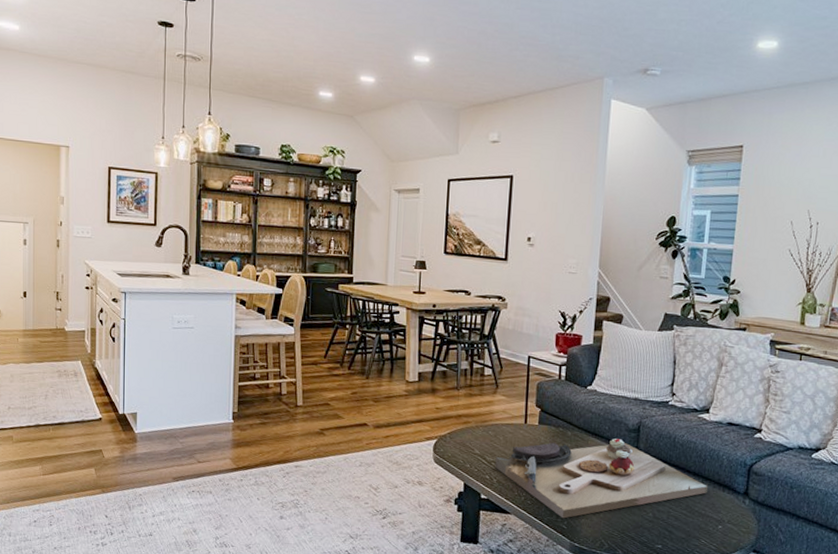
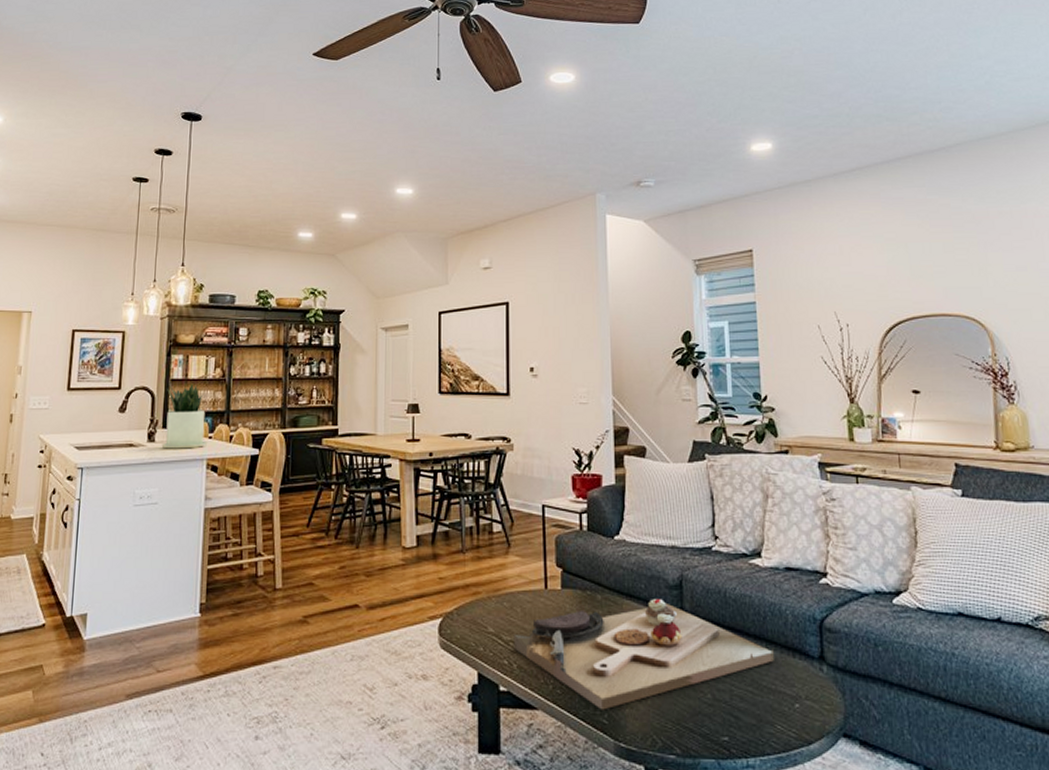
planter: none [195,226,237,284] -> present [161,383,208,449]

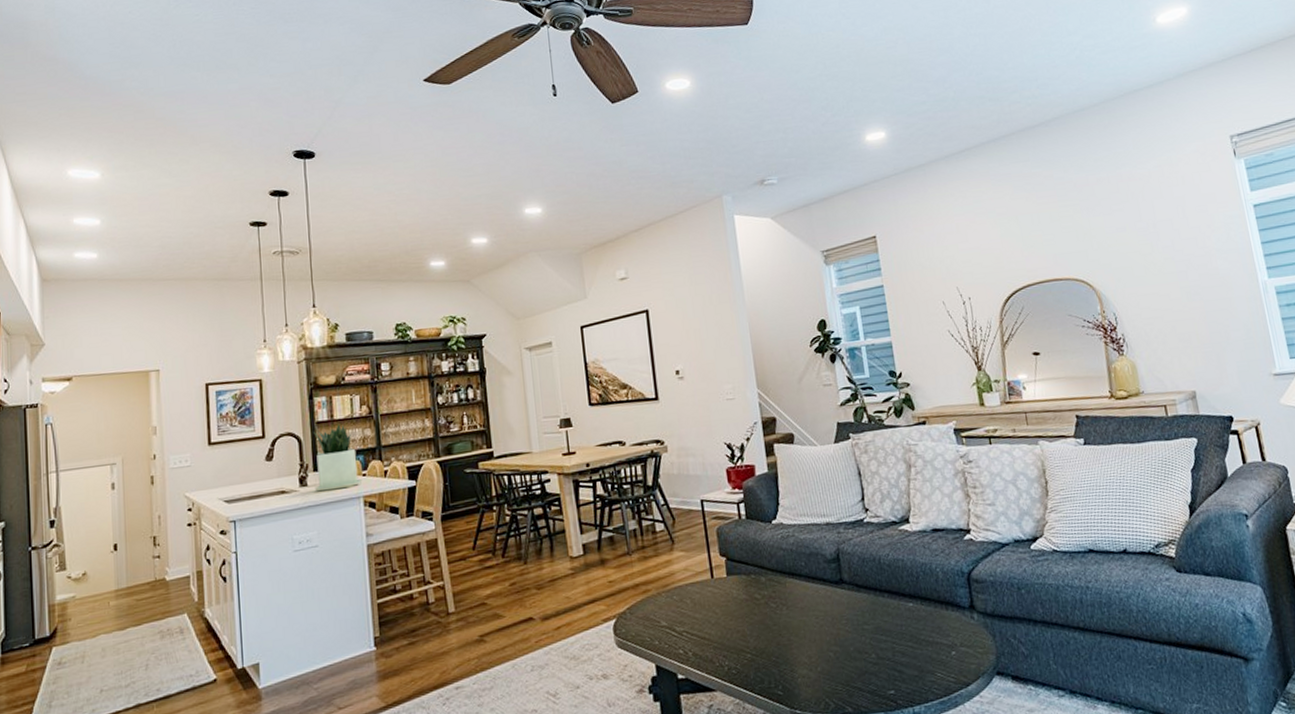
decorative tray: present [513,599,774,710] -> none [686,573,929,683]

